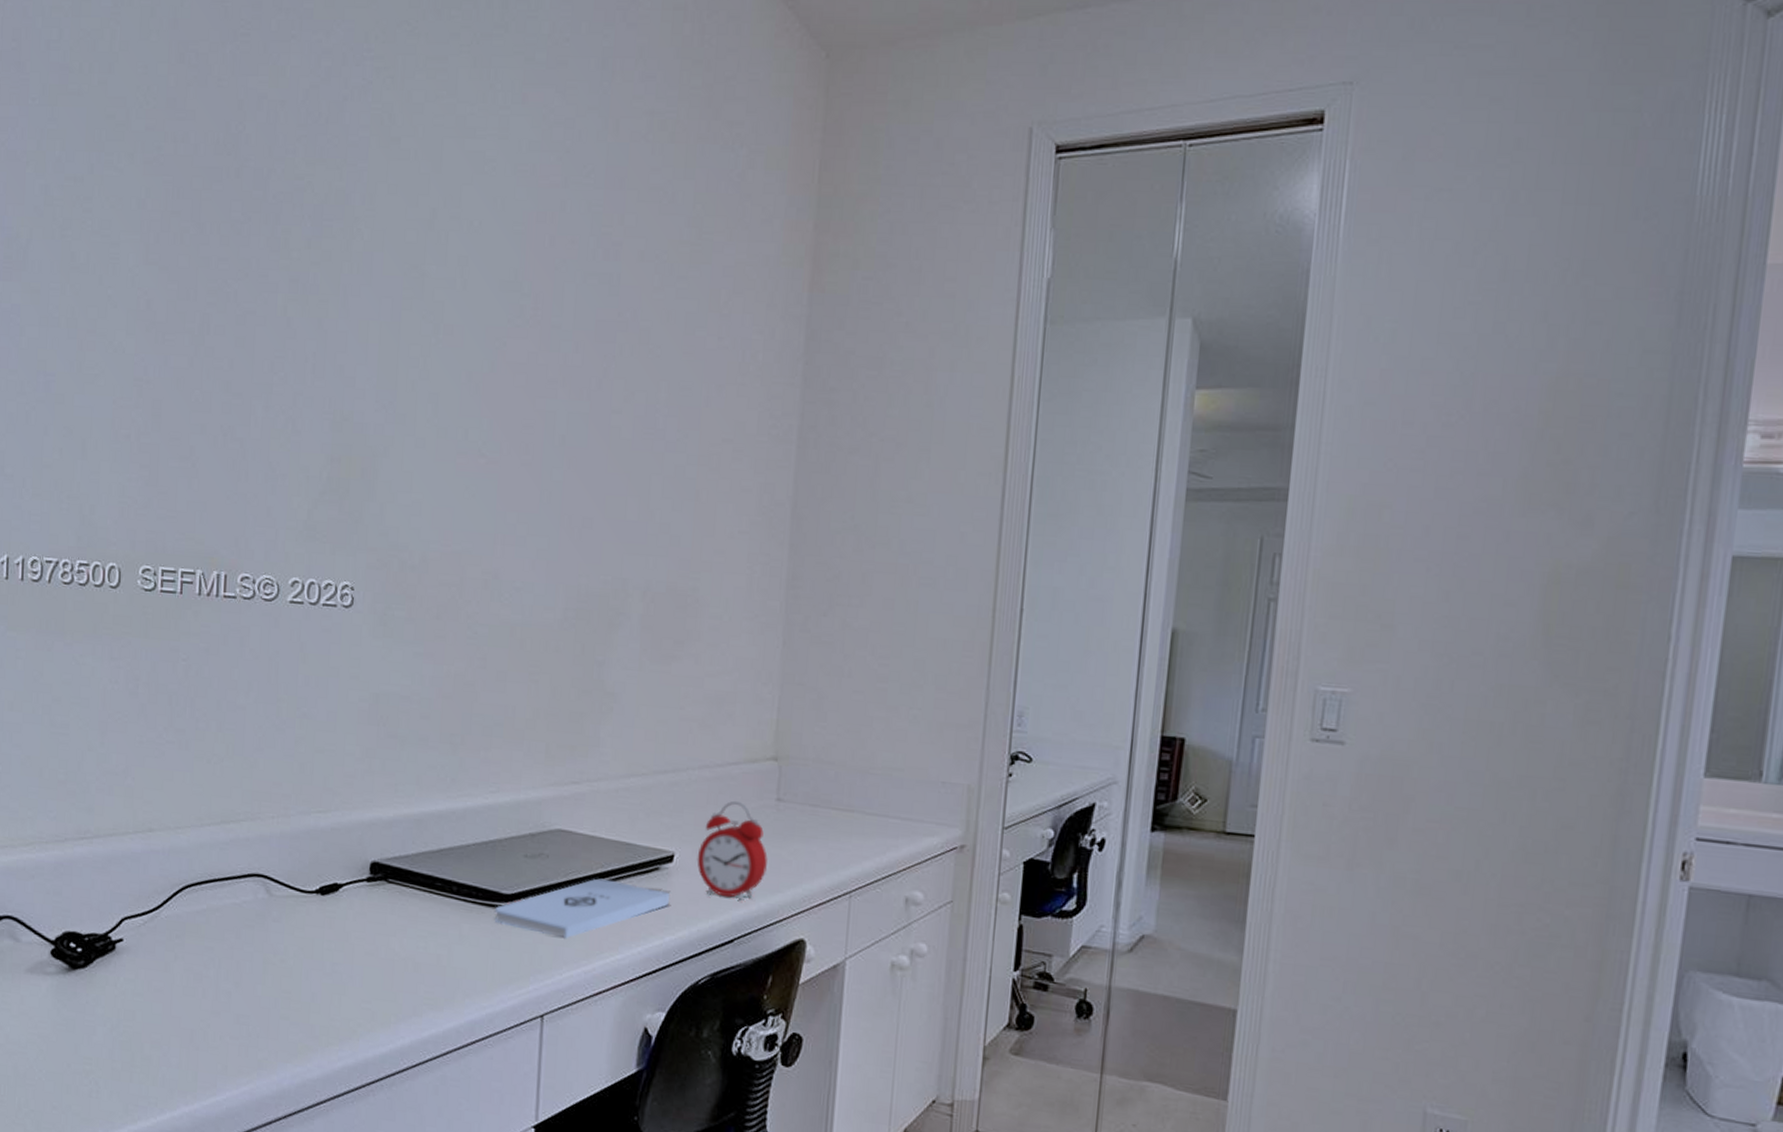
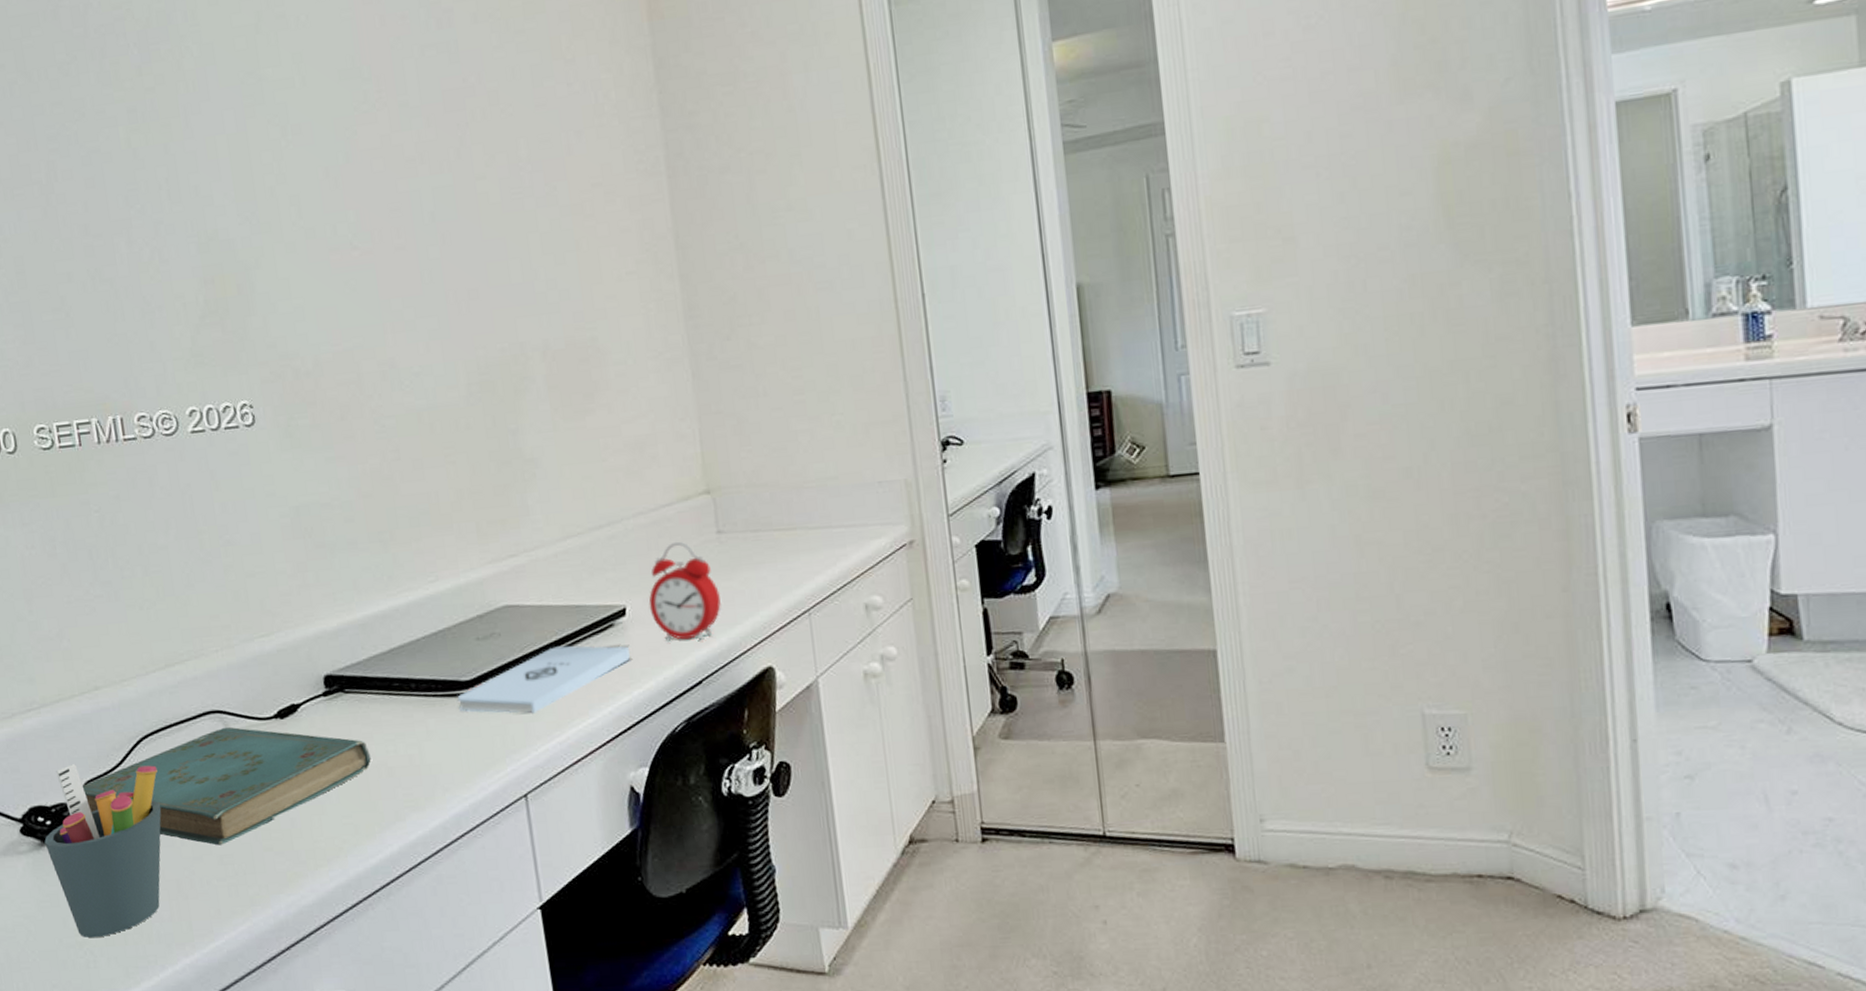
pen holder: none [72,897,194,1070] -> present [44,763,162,939]
book: none [118,892,401,1005] -> present [82,727,372,846]

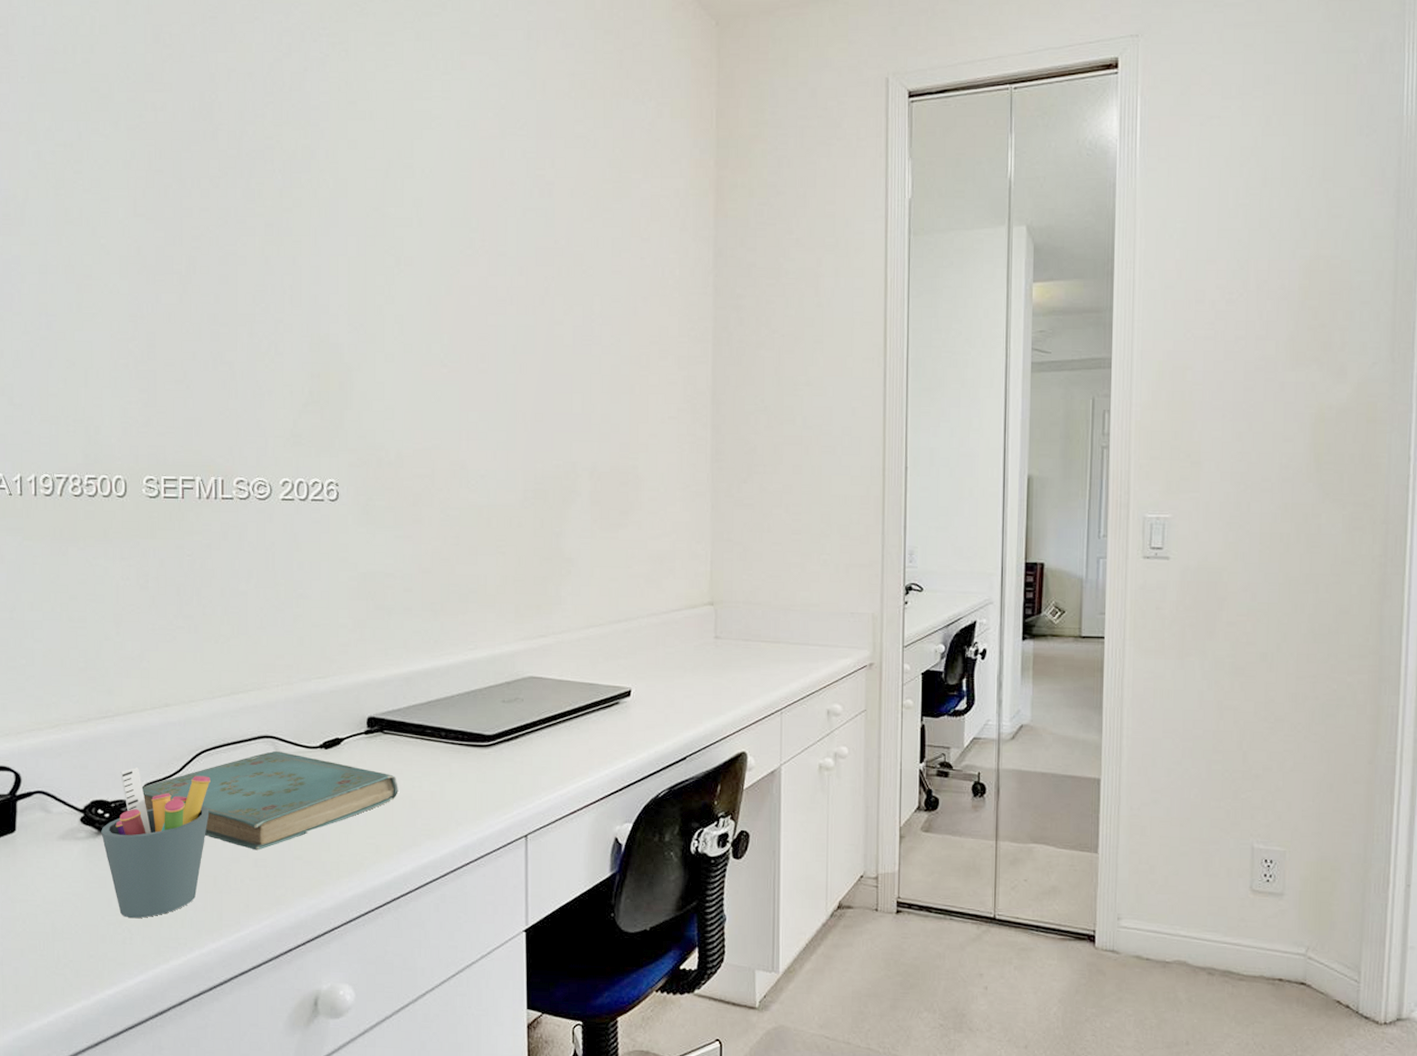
notepad: present [457,645,630,714] -> none [479,715,629,769]
alarm clock: present [648,541,721,641] -> none [651,641,710,725]

